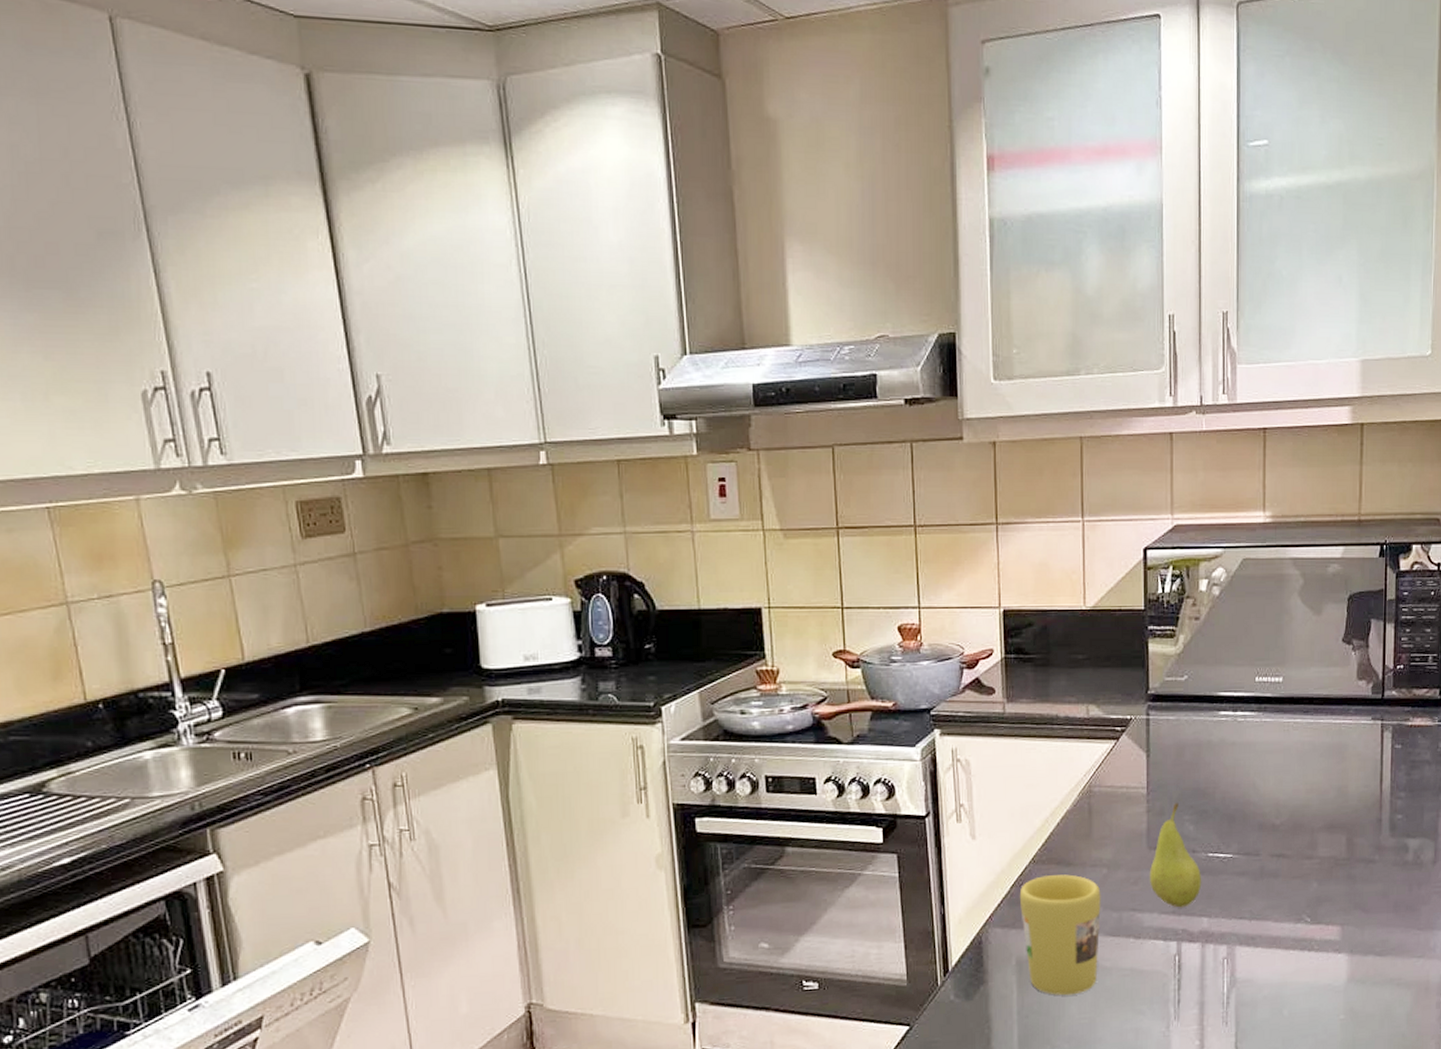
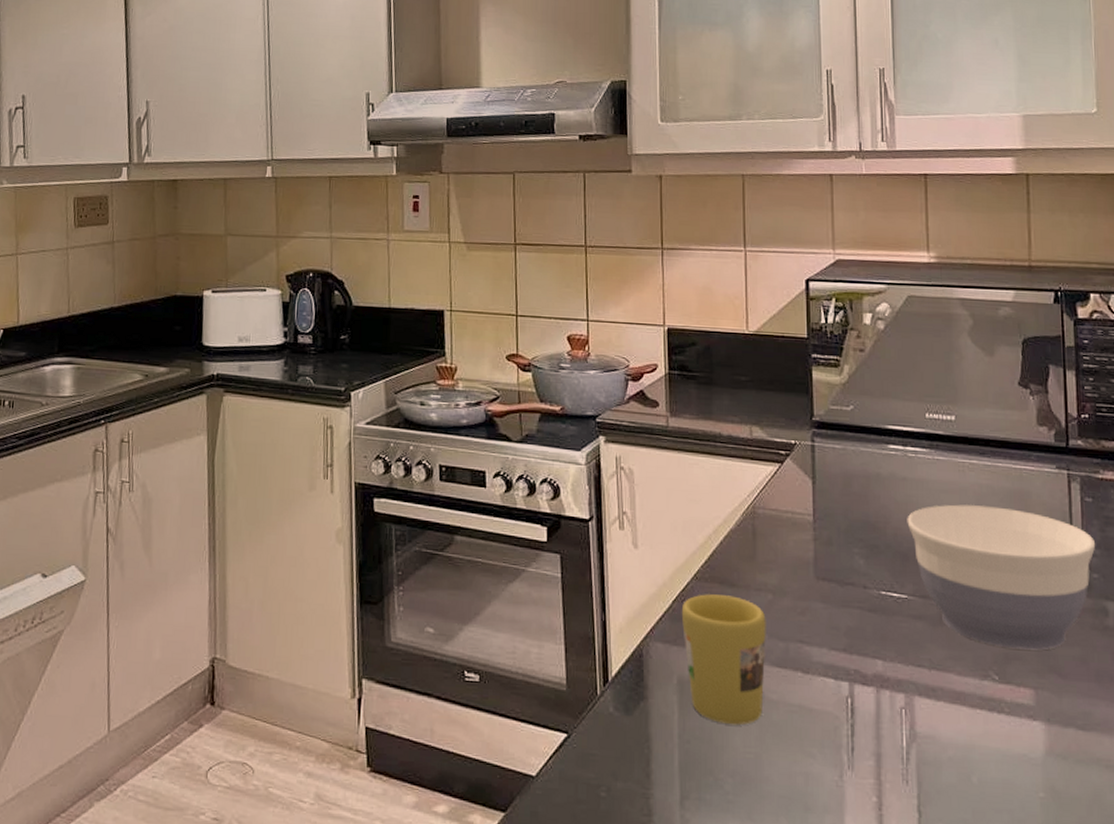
fruit: present [1149,802,1202,908] -> none [817,533,875,646]
bowl: none [1234,762,1402,892] -> present [907,504,1096,650]

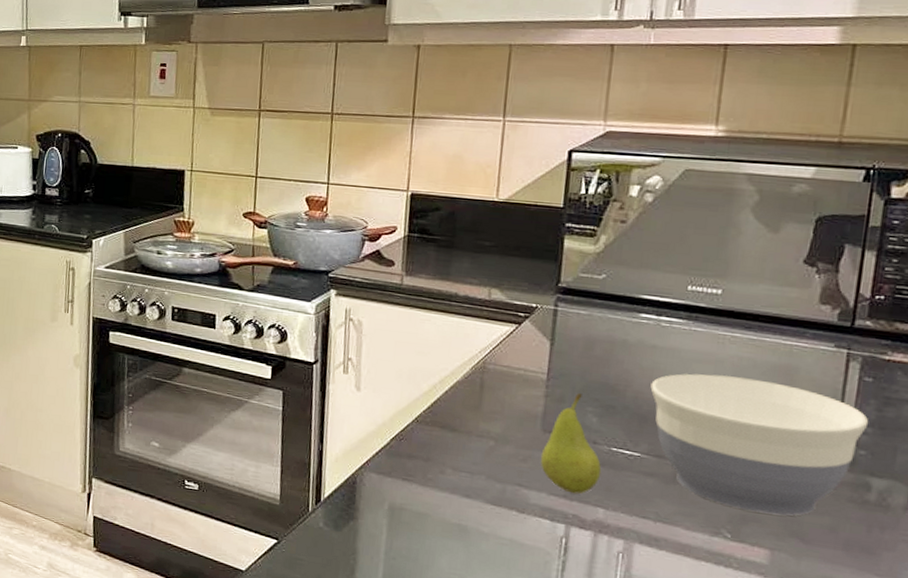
mug: present [681,594,766,725] -> none [398,435,486,550]
fruit: none [817,533,875,646] -> present [540,392,602,494]

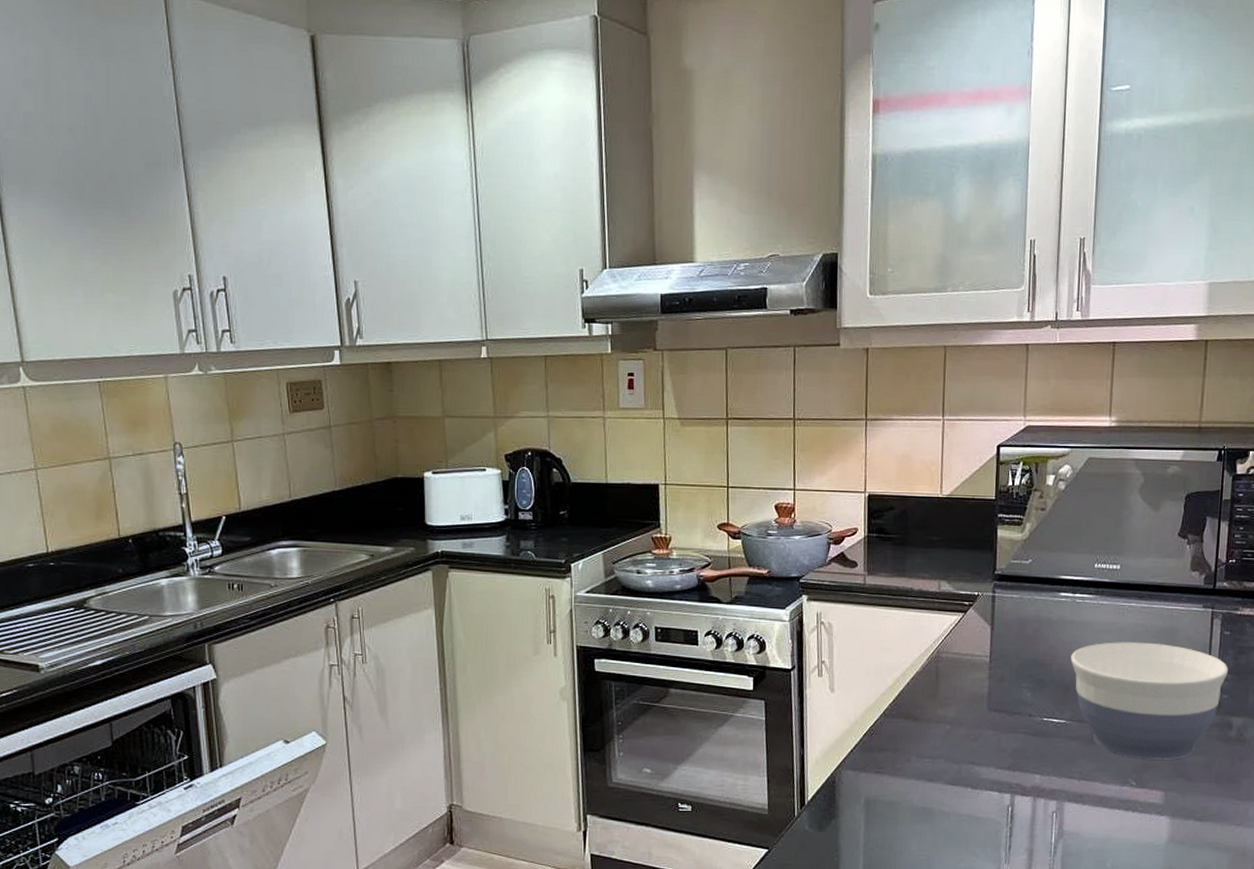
fruit: present [540,392,602,494] -> none [988,670,1037,765]

